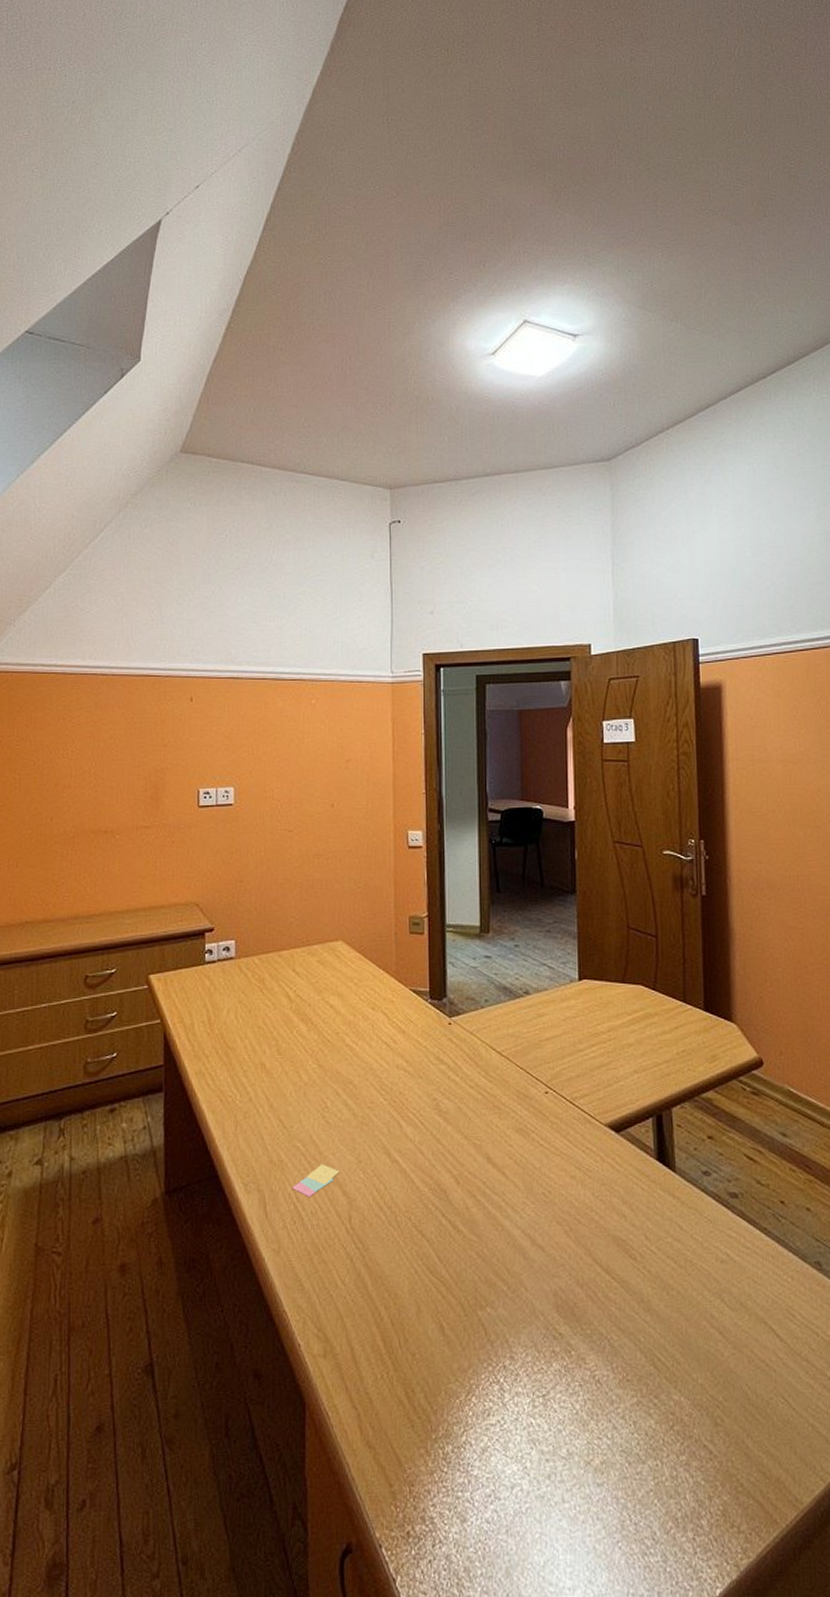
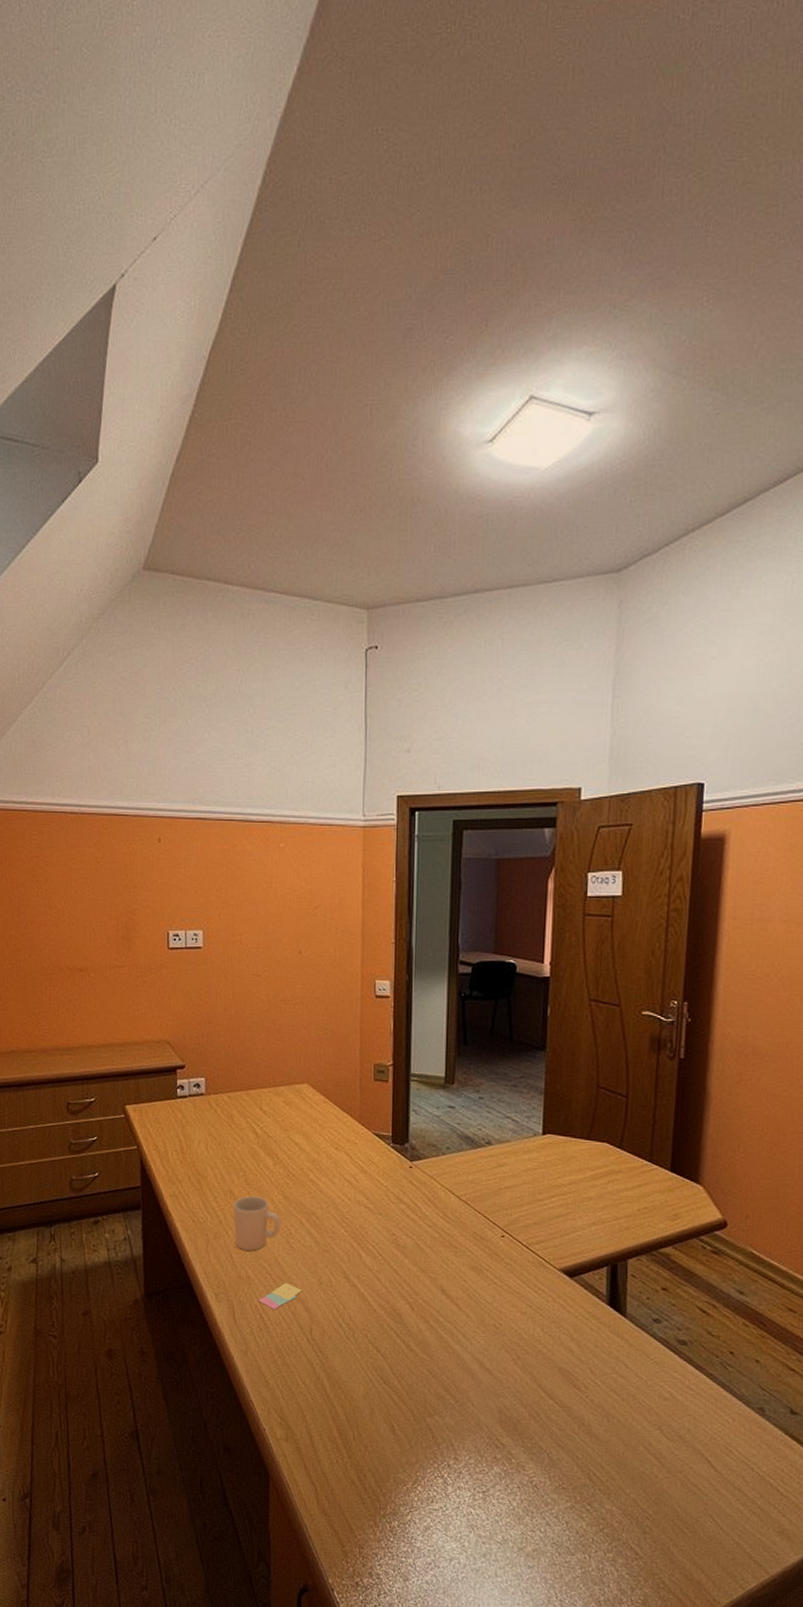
mug: none [265,1067,316,1130] -> present [234,1196,281,1251]

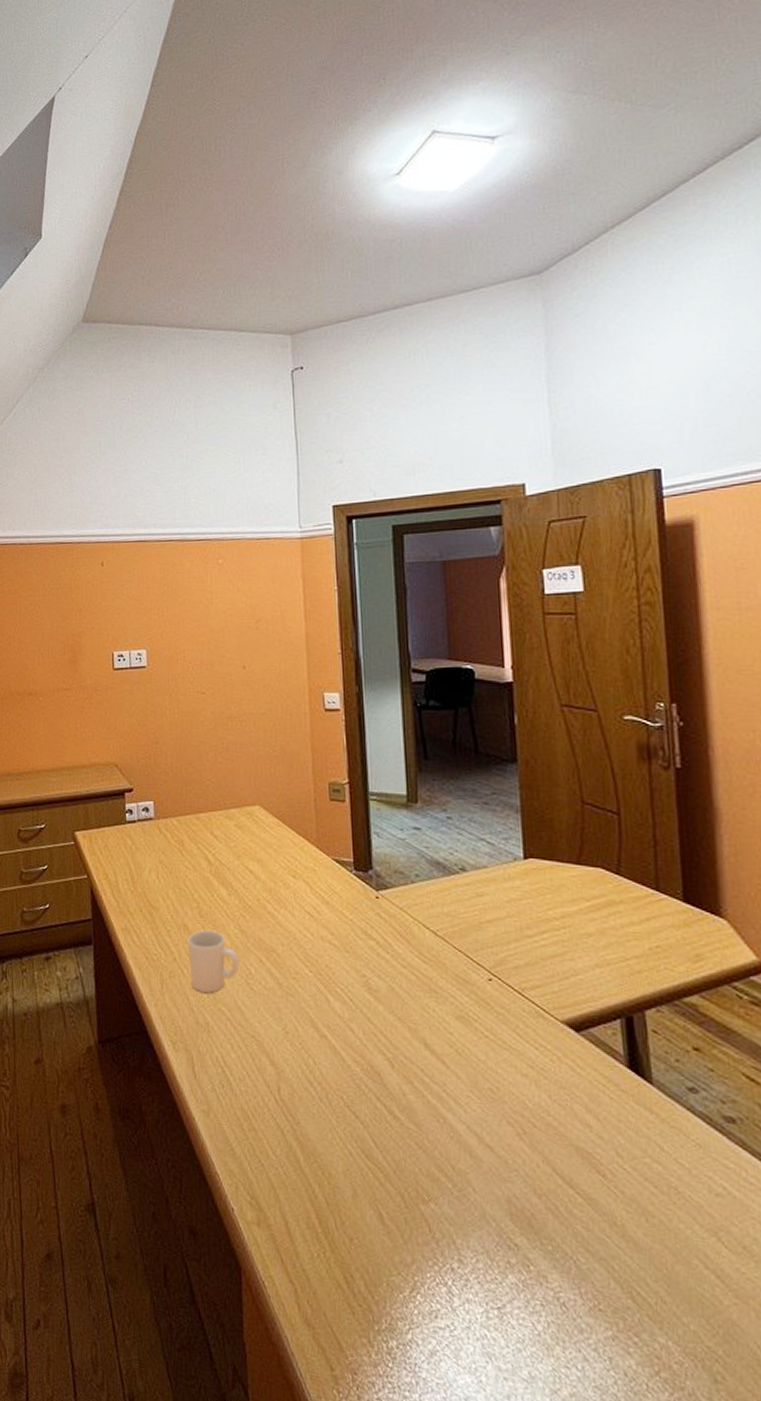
sticky notes: present [258,1282,303,1309] -> none [219,1030,267,1062]

